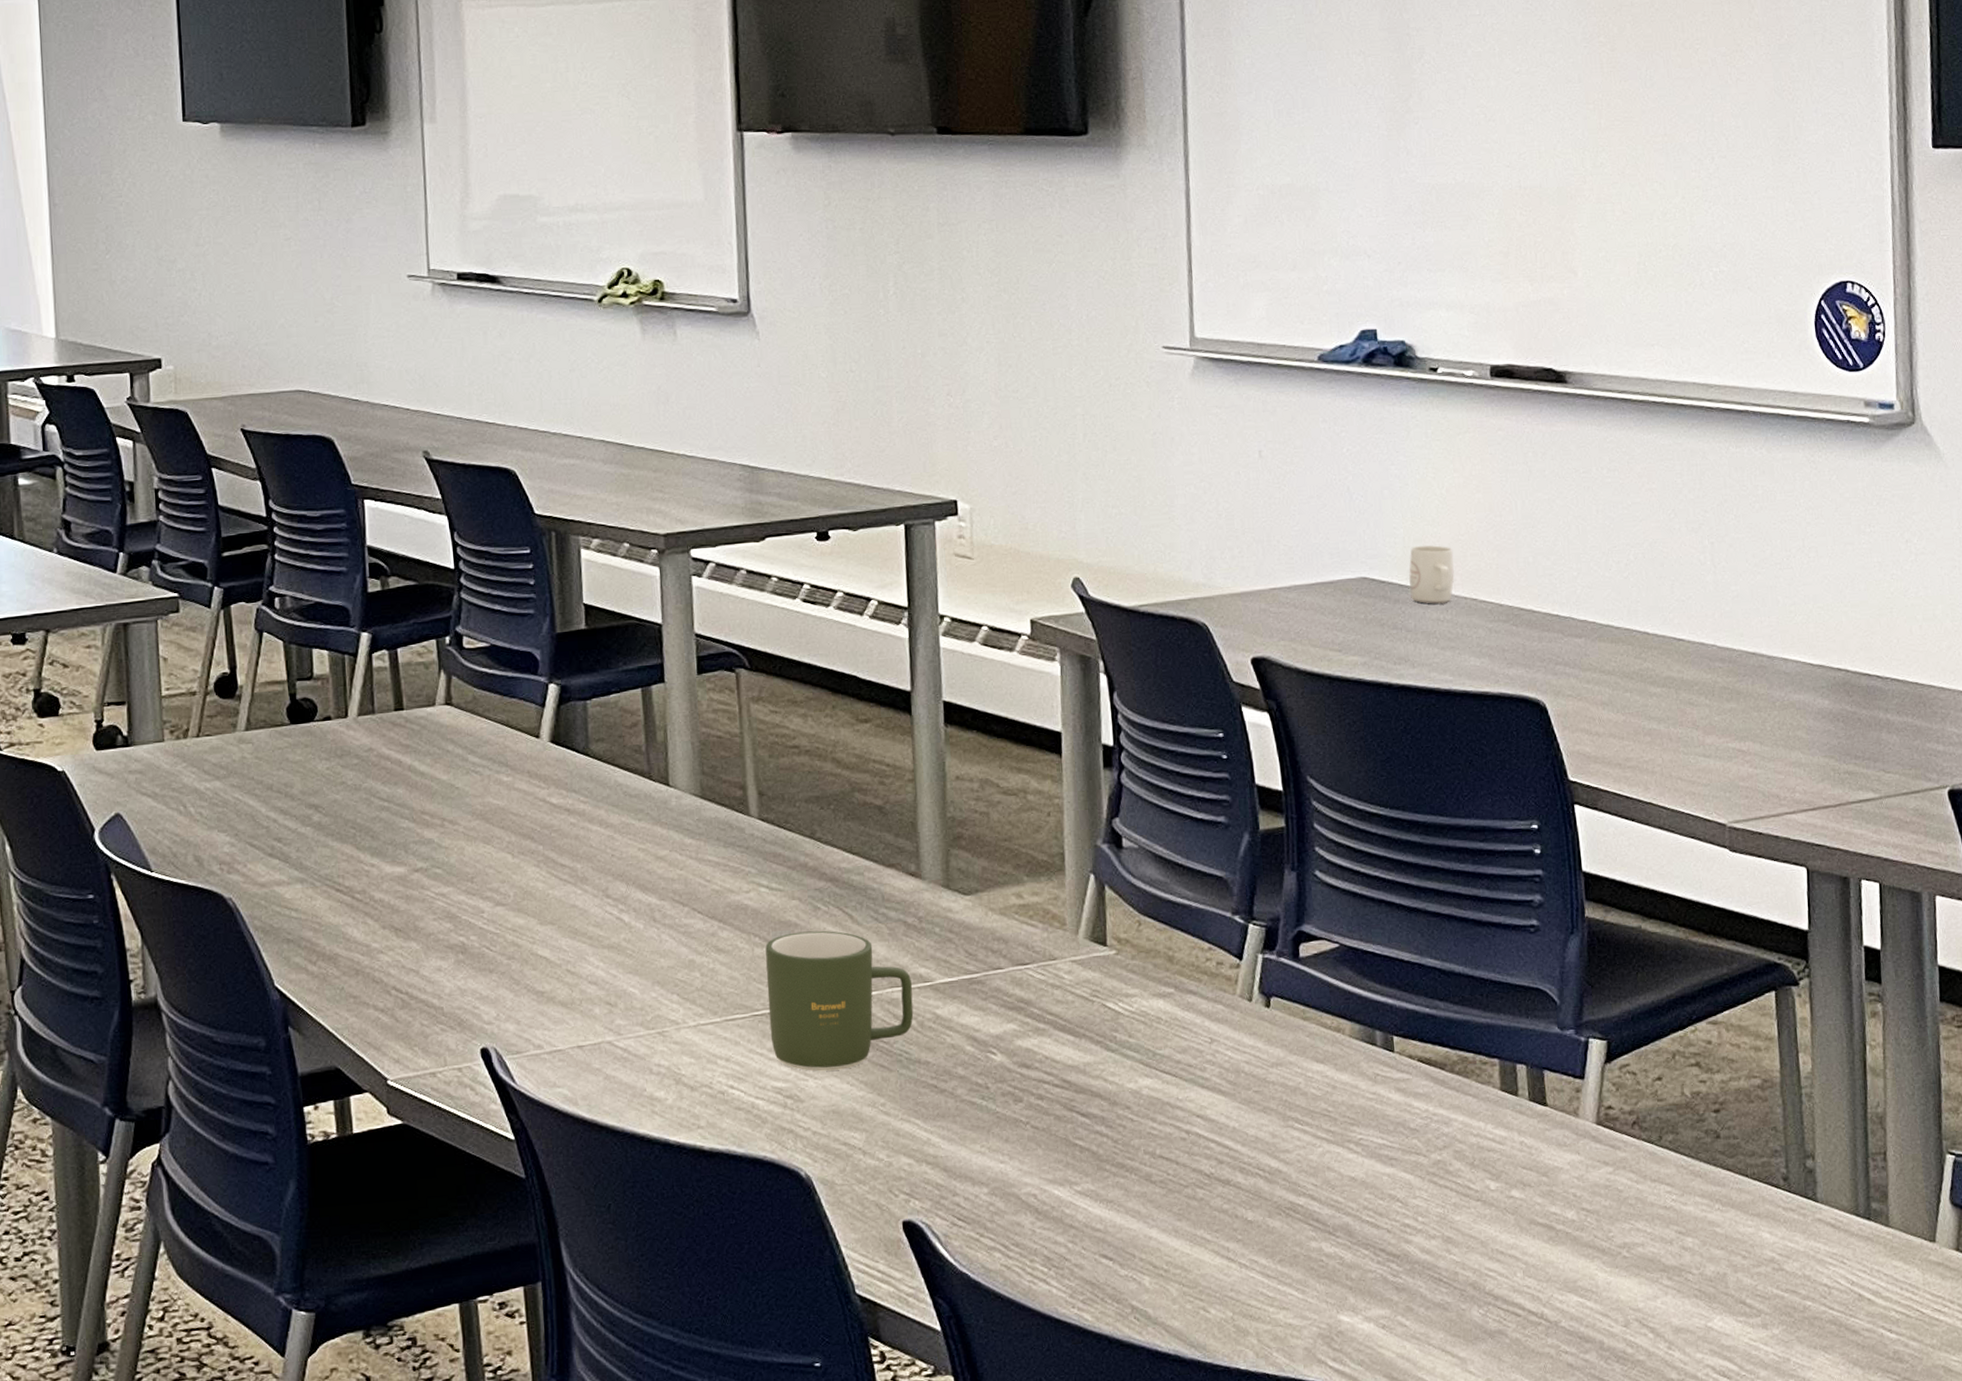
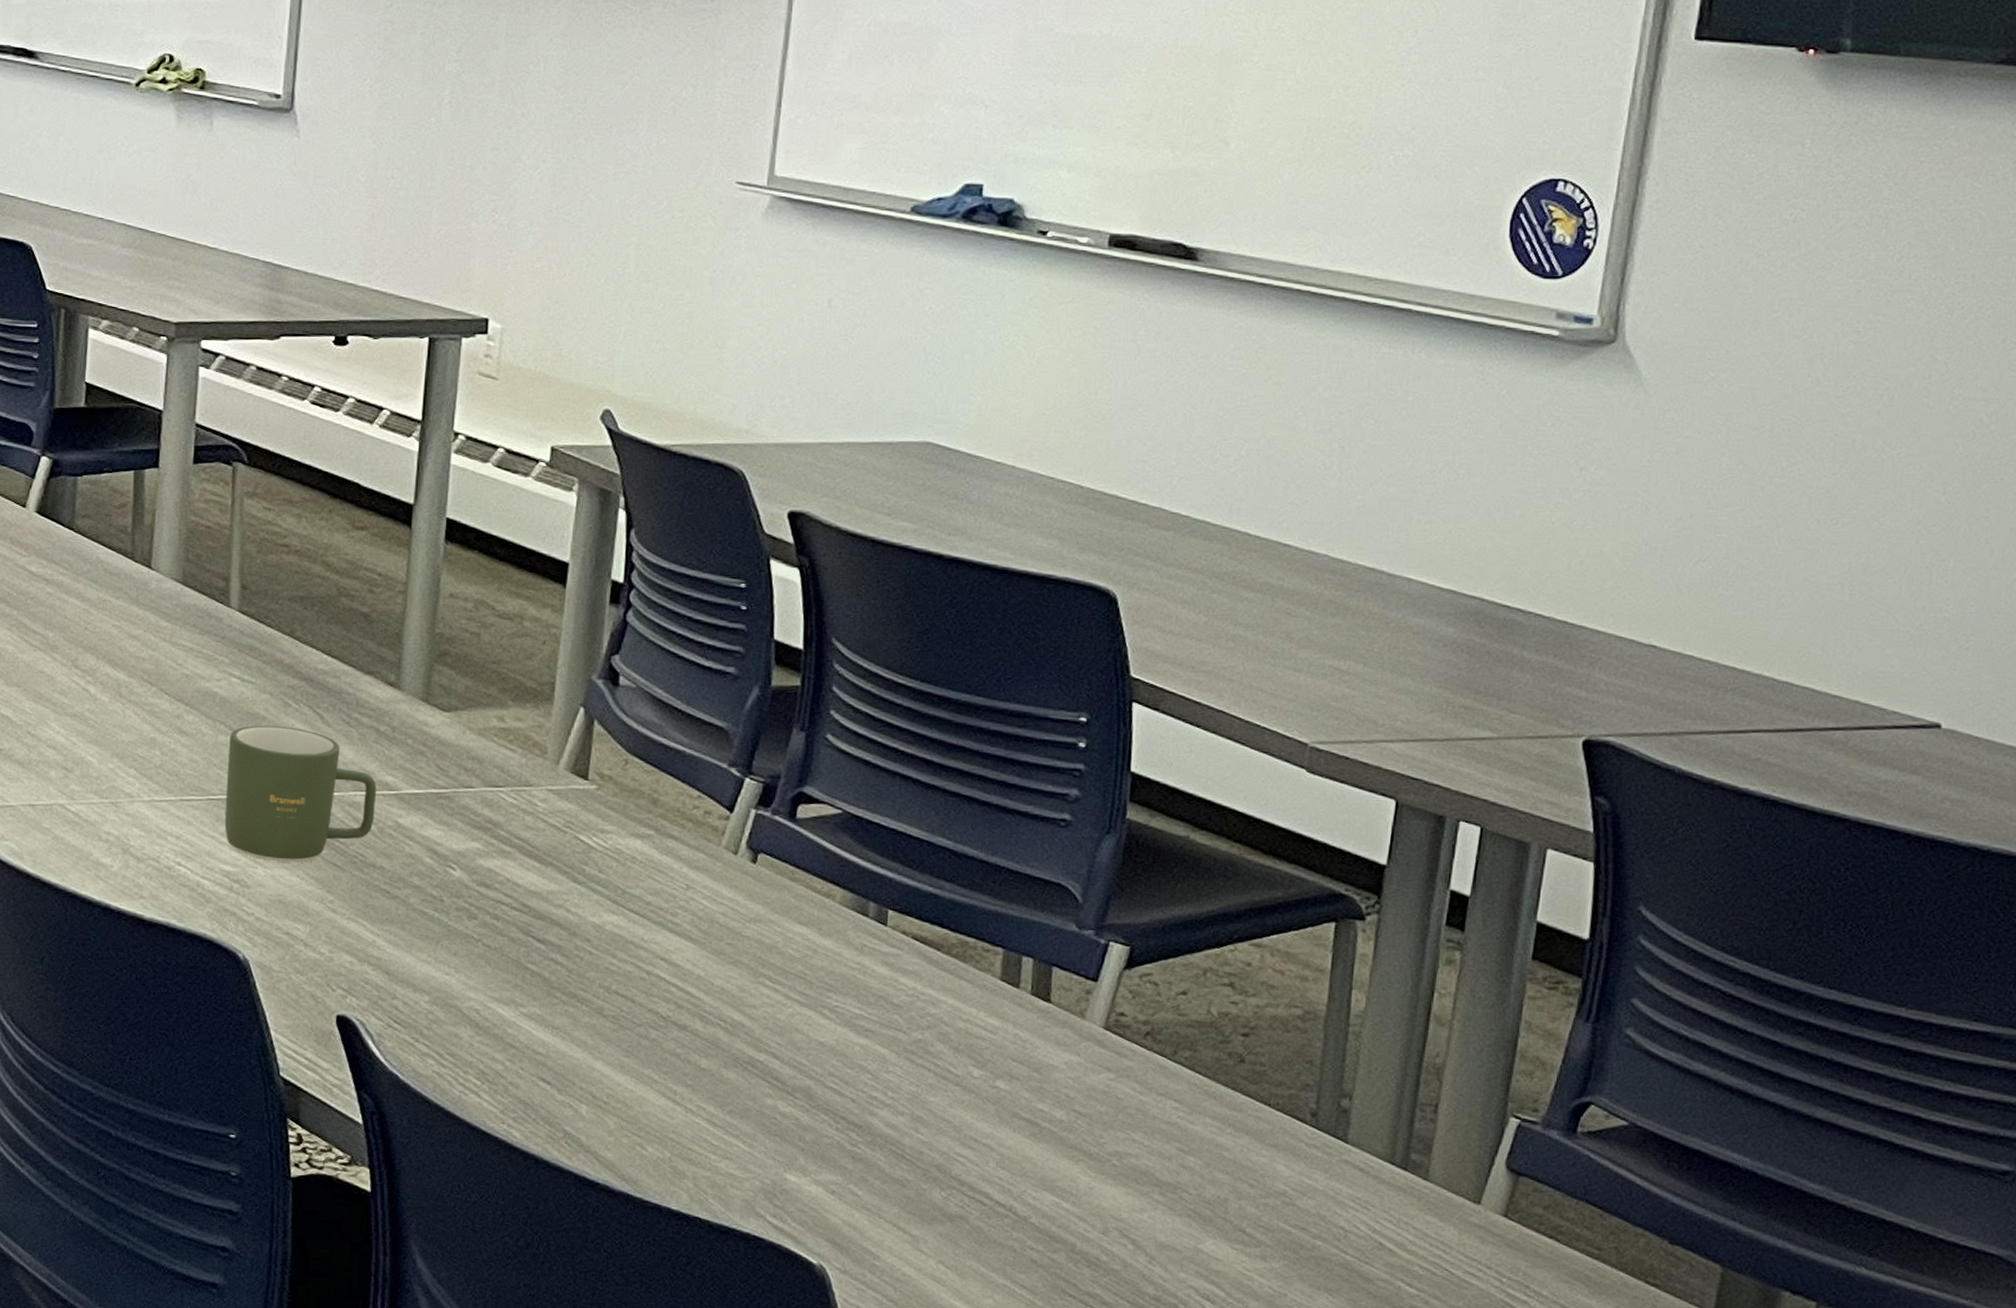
mug: present [1409,545,1454,604] -> none [978,415,1035,478]

